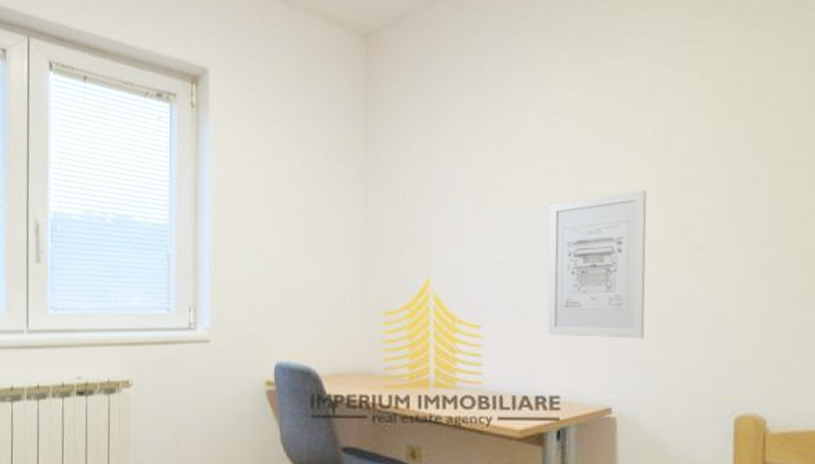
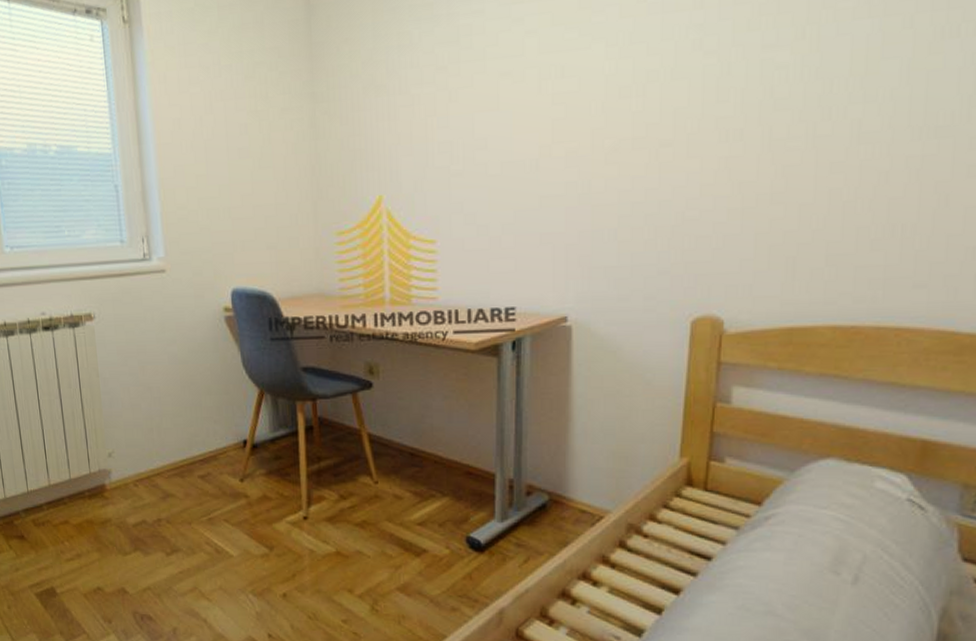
wall art: present [547,190,647,338] -> none [503,85,610,247]

